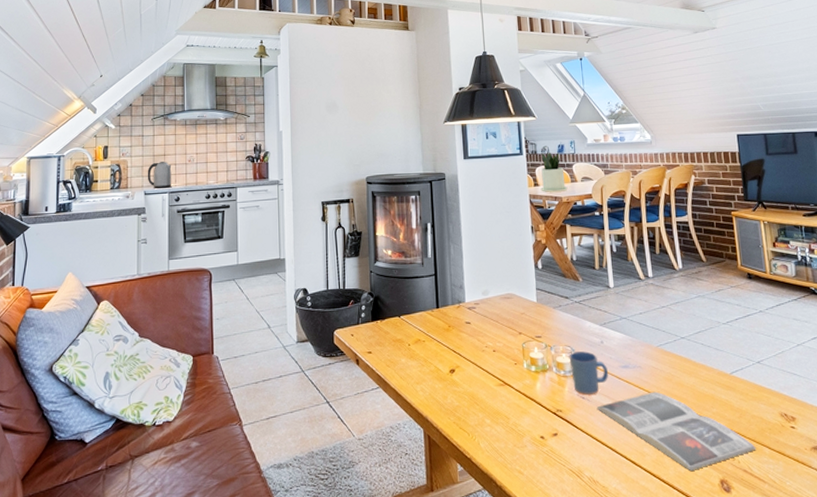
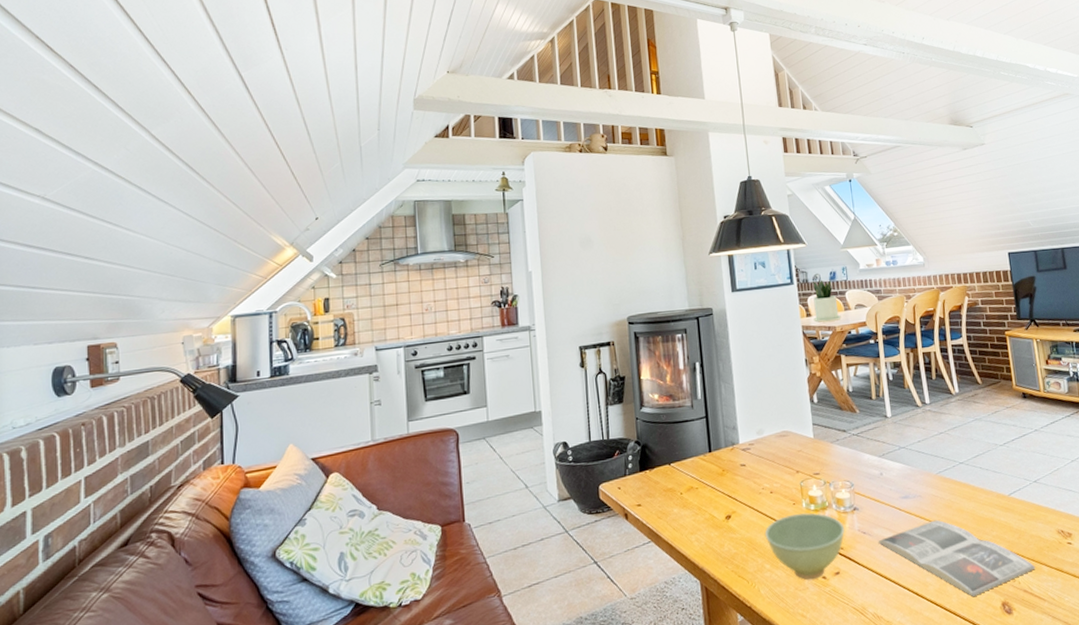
kettle: present [147,162,172,188] -> none [377,312,407,343]
bowl: none [486,374,564,438] -> present [764,513,845,580]
mug: present [569,351,609,395] -> none [848,485,890,530]

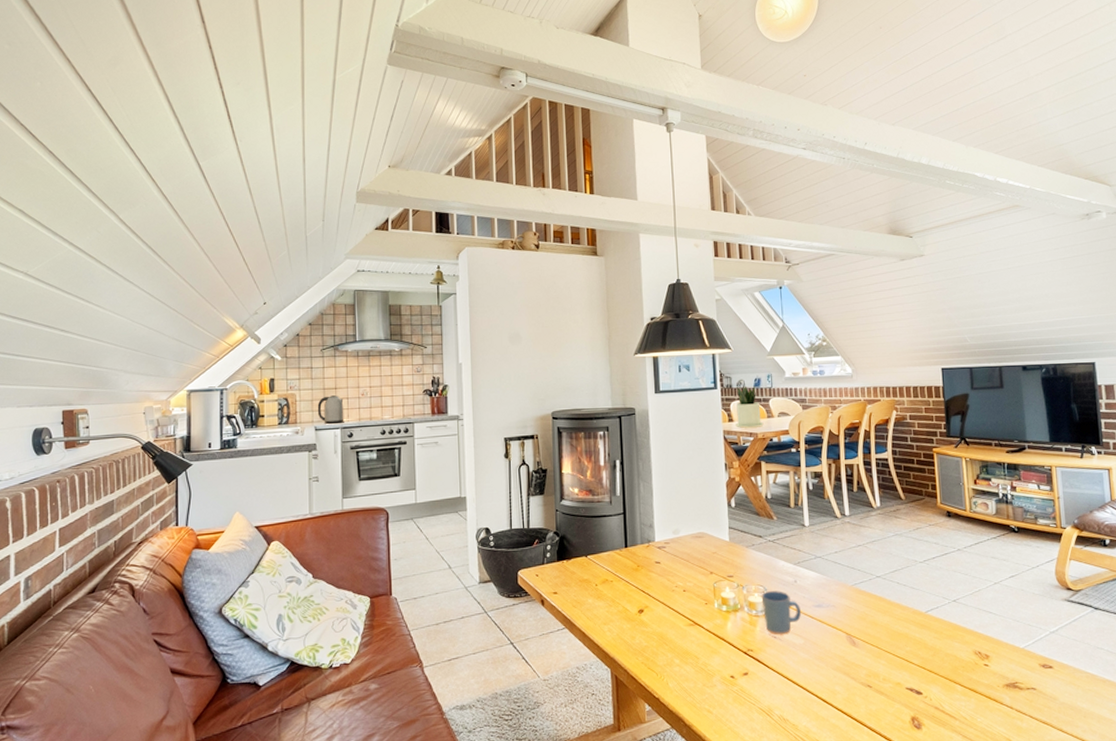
kettle: none [377,312,407,343] -> present [317,395,344,424]
bowl: present [764,513,845,580] -> none [675,613,756,677]
mug: none [848,485,890,530] -> present [761,591,802,634]
magazine: present [878,519,1036,596] -> none [788,630,949,708]

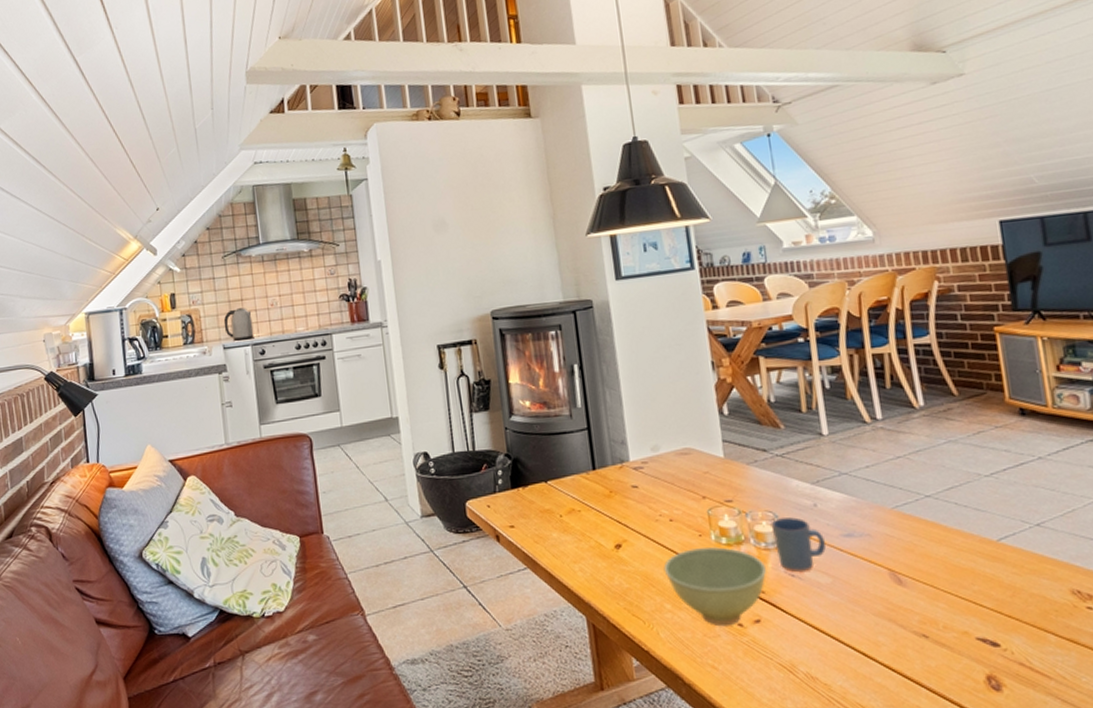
bowl: none [675,613,756,677] -> present [663,547,767,626]
planter: present [735,386,764,428] -> none [719,263,759,316]

